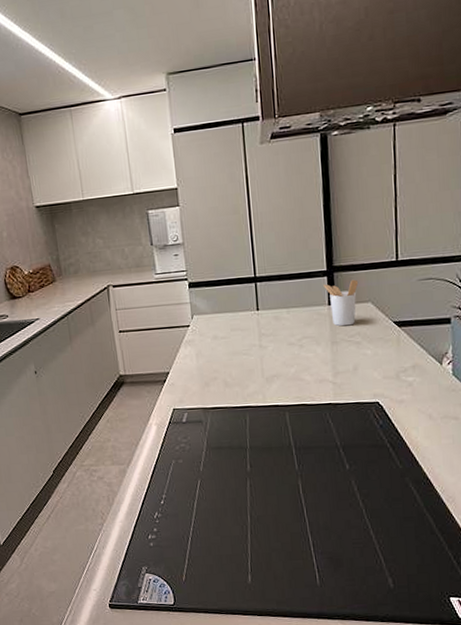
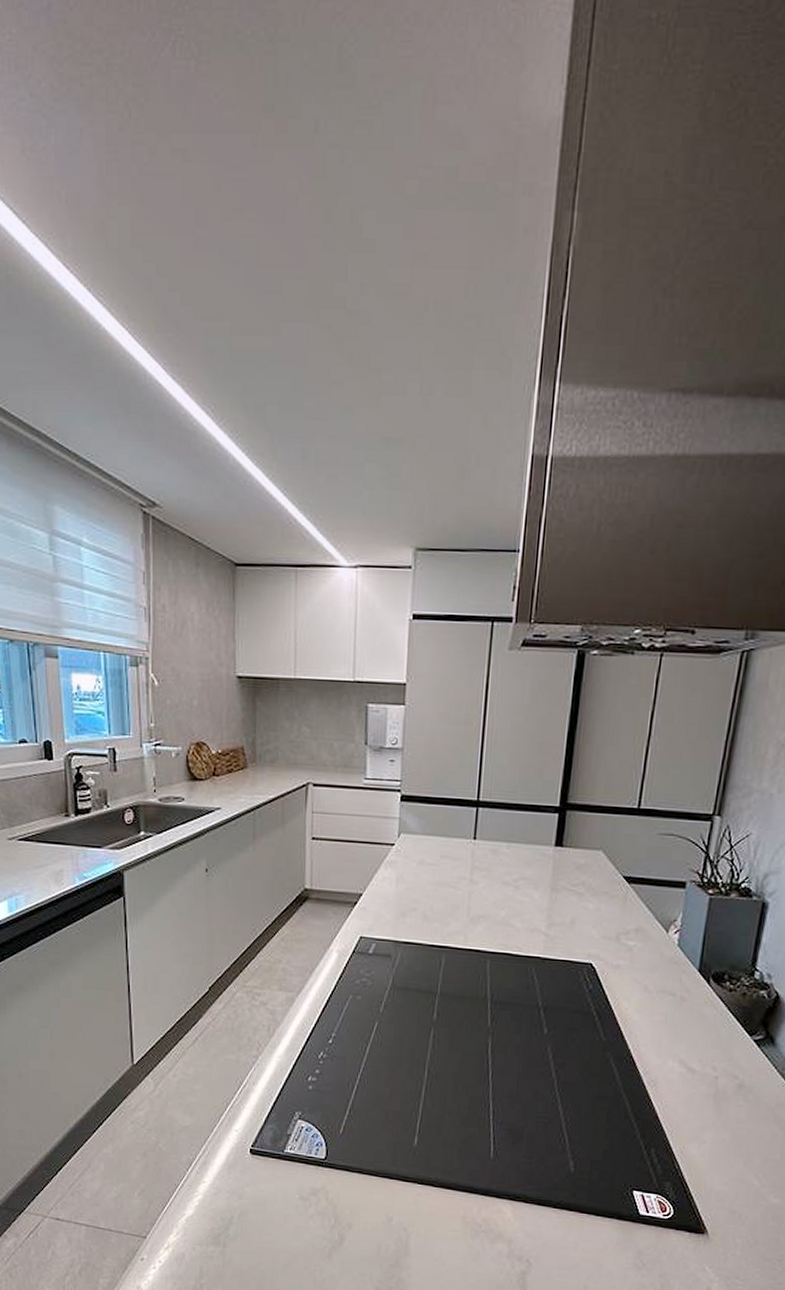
utensil holder: present [323,279,359,327] -> none [553,822,593,873]

